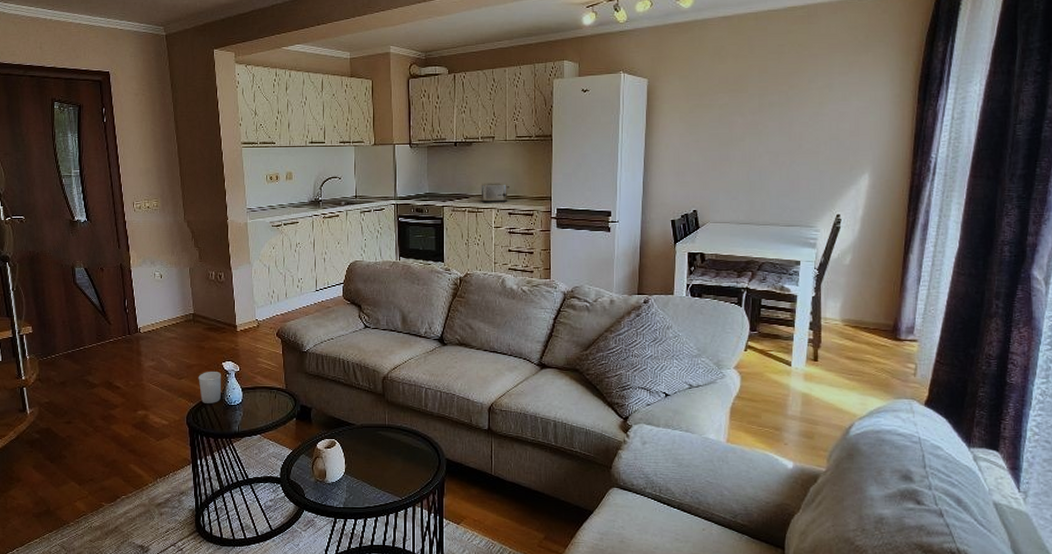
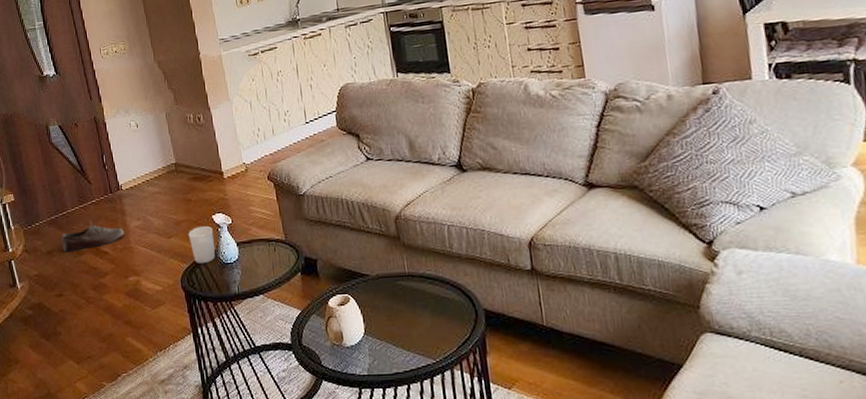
shoe: none [75,357,138,384] -> present [60,220,124,252]

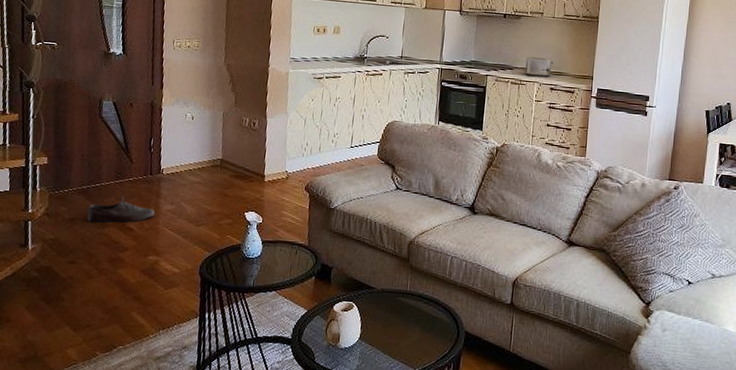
candle holder: present [188,225,216,264] -> none [217,220,243,255]

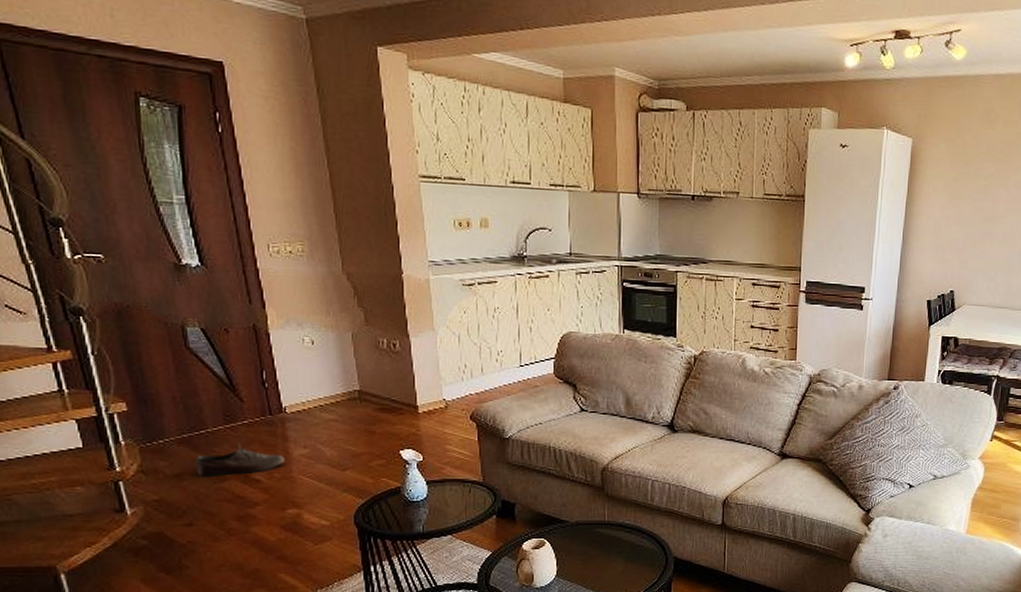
toaster: present [524,56,553,78] -> none [721,246,754,271]

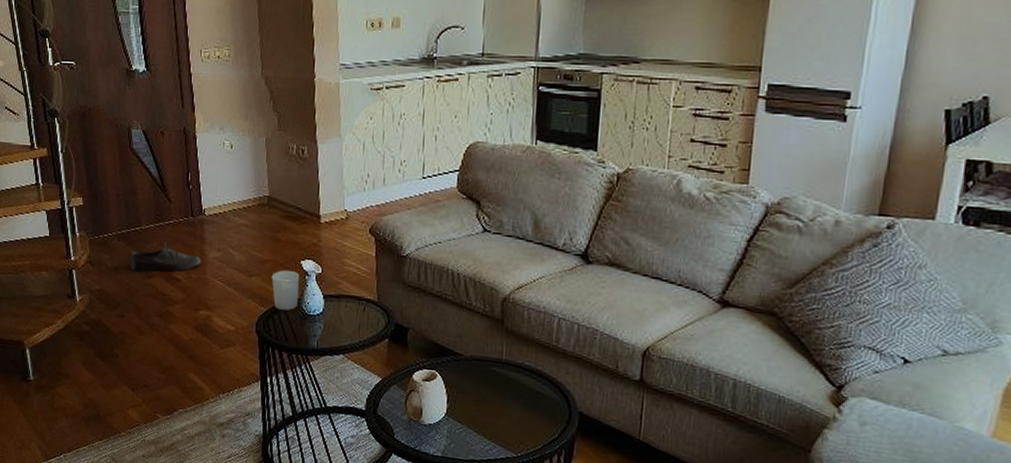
candle holder: none [368,460,400,501] -> present [271,270,300,311]

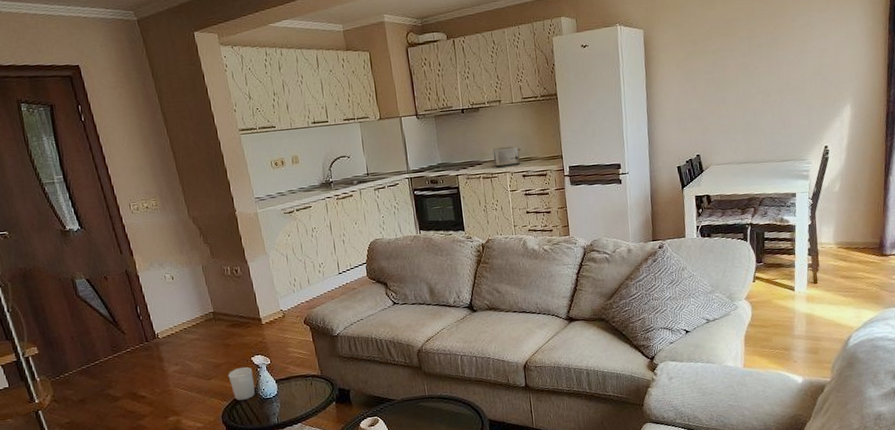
shoe: present [129,242,201,273] -> none [93,368,162,399]
toaster: none [656,42,700,72] -> present [492,145,521,168]

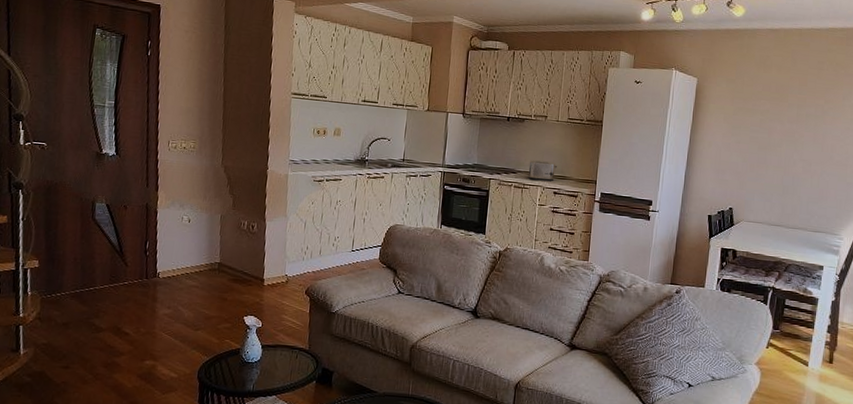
candle holder: present [228,366,256,401] -> none [216,324,242,360]

